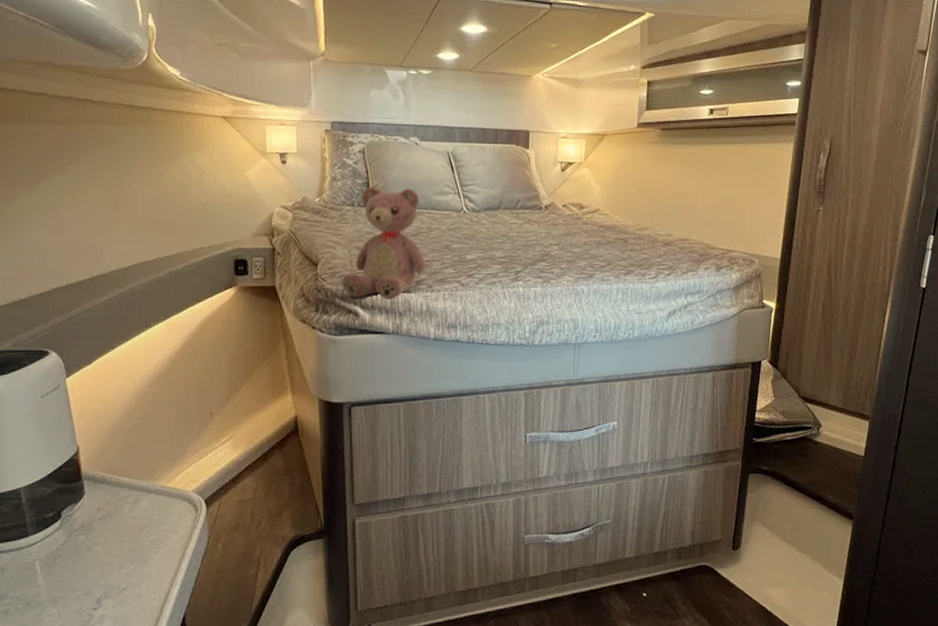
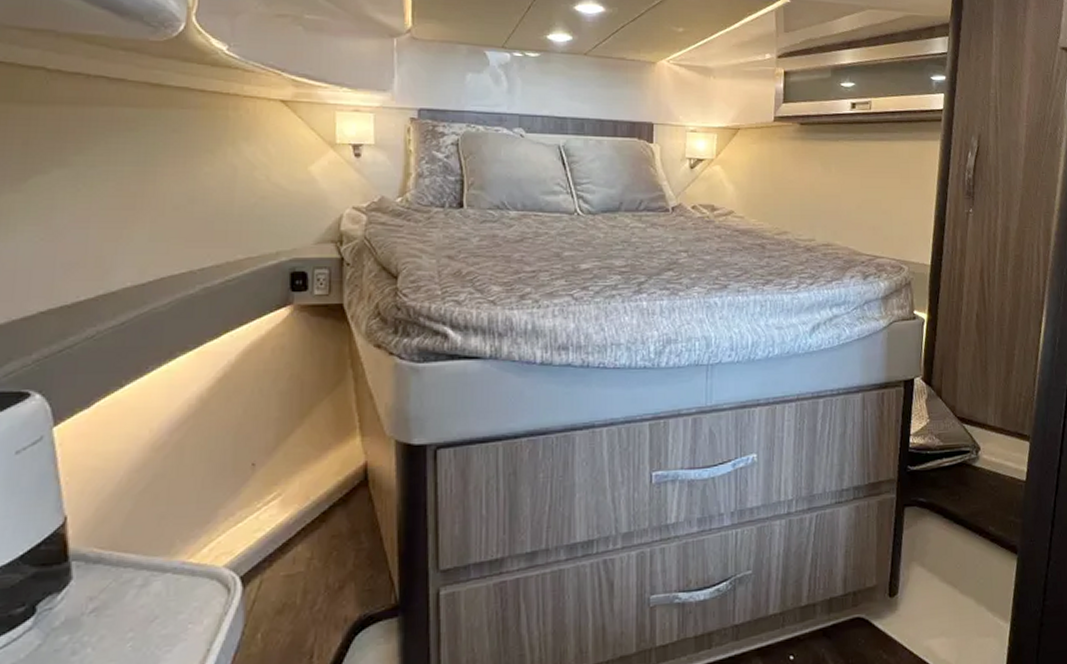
teddy bear: present [342,187,427,301] -> none [428,185,533,319]

